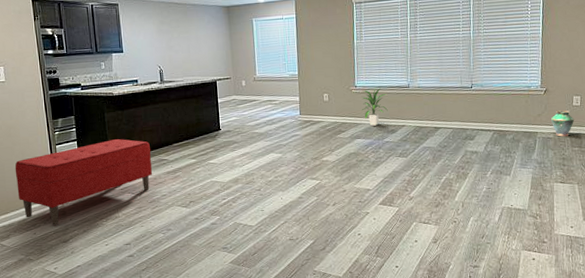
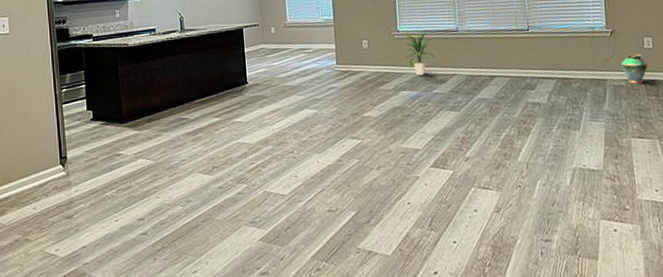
bench: present [14,138,152,225] -> none [15,95,171,198]

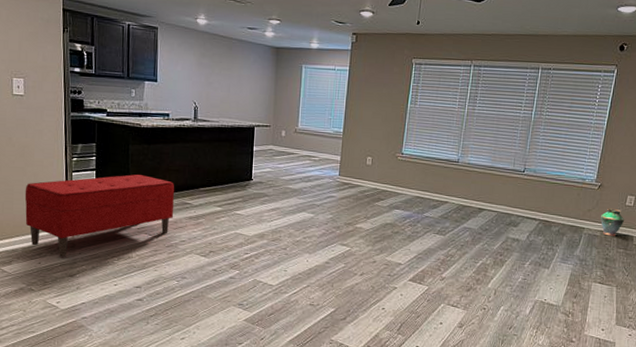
bench: none [15,95,171,198] -> present [24,174,175,257]
indoor plant: present [405,32,435,76] -> none [405,158,434,198]

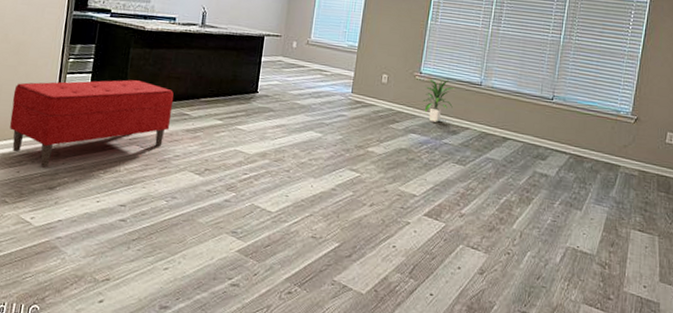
indoor plant: none [405,158,434,198] -> present [422,78,454,122]
vase: present [600,208,625,236] -> none [638,145,665,177]

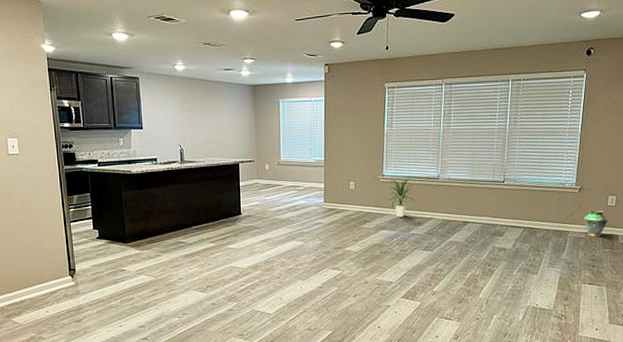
bench: present [9,79,174,167] -> none [27,218,170,304]
vase: none [638,145,665,177] -> present [584,209,608,237]

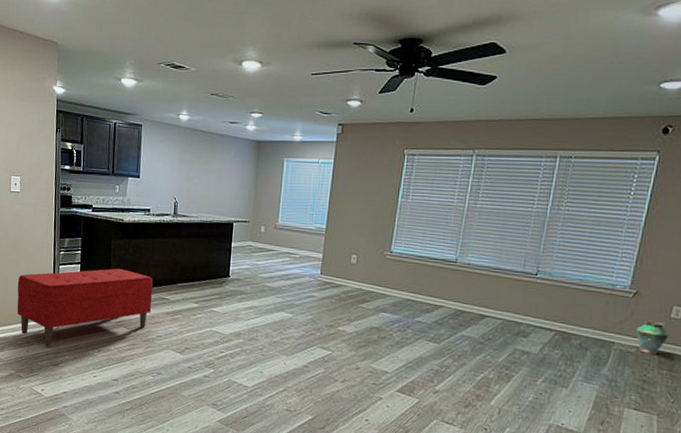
bench: none [27,218,170,304] -> present [17,268,153,347]
indoor plant: present [388,178,416,217] -> none [393,257,427,301]

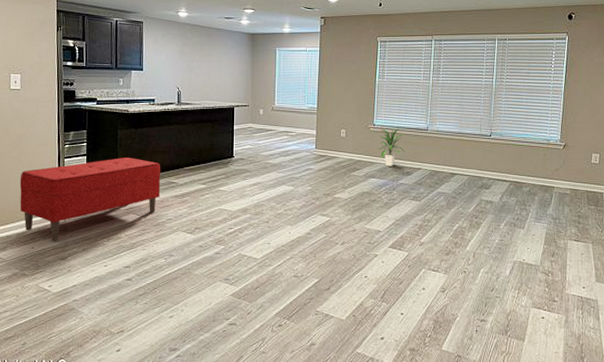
indoor plant: none [393,257,427,301] -> present [378,128,405,166]
vase: present [636,320,669,354] -> none [569,166,592,193]

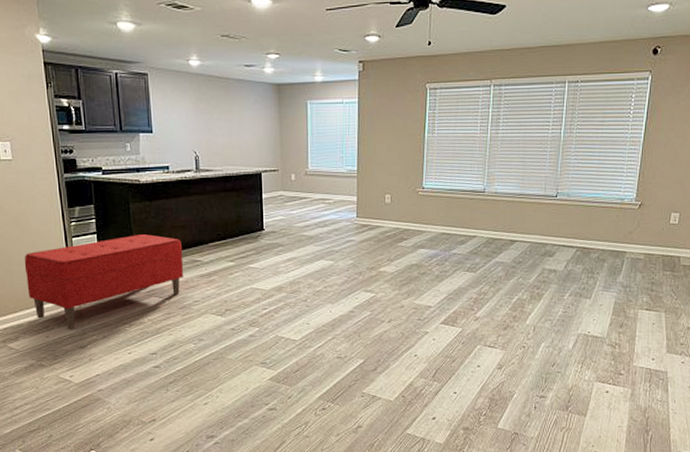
indoor plant: present [378,128,405,166] -> none [428,191,458,235]

